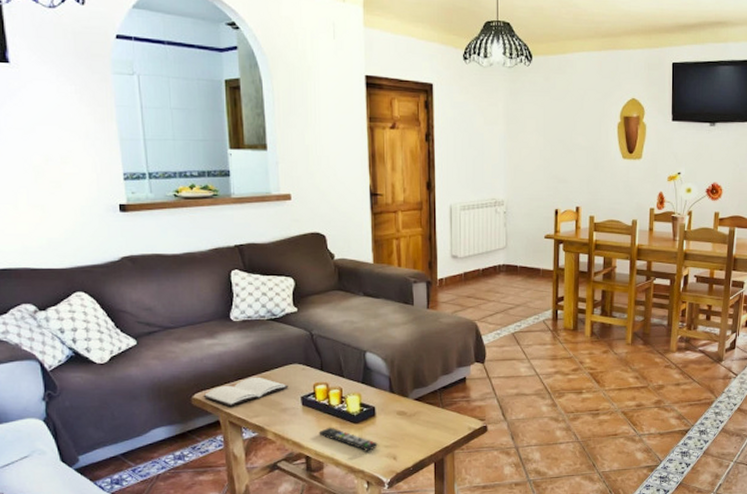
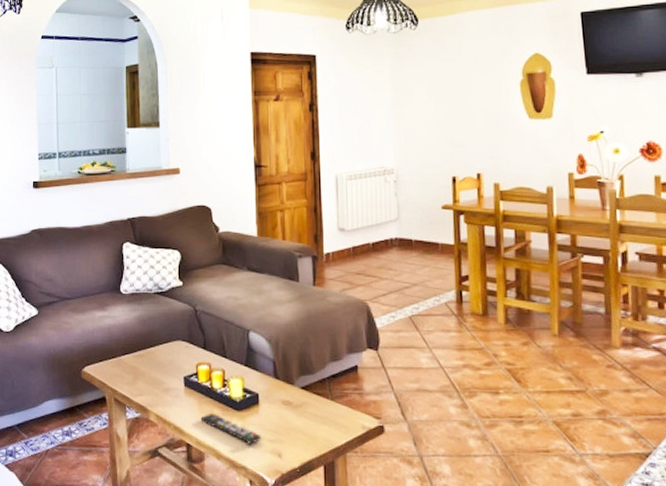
book: present [203,377,289,406] -> none [92,352,172,383]

